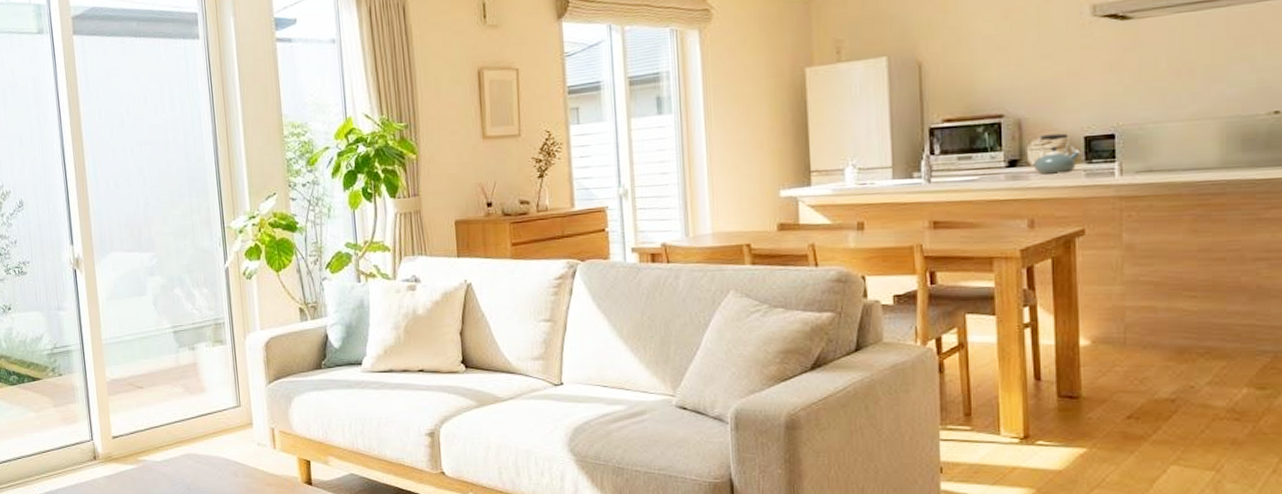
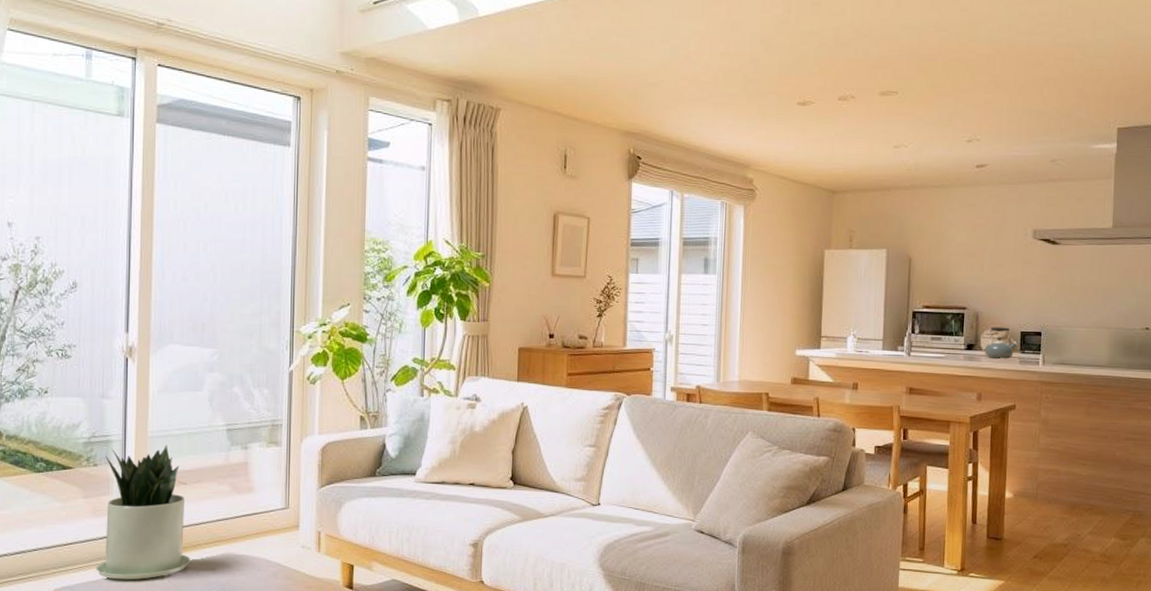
planter: none [68,351,156,484] -> present [96,445,191,580]

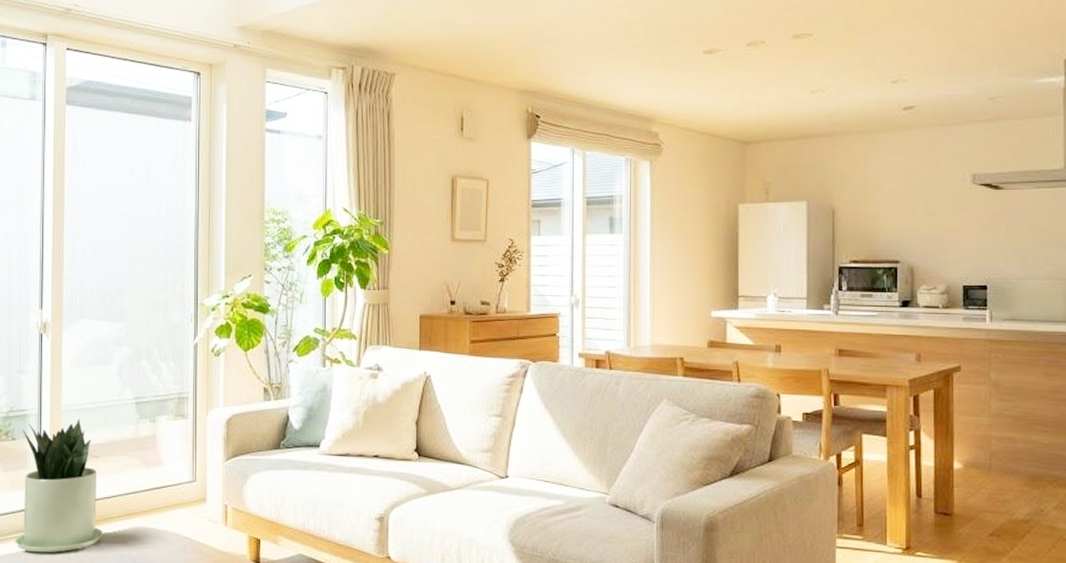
kettle: present [984,327,1018,359] -> none [921,281,960,316]

